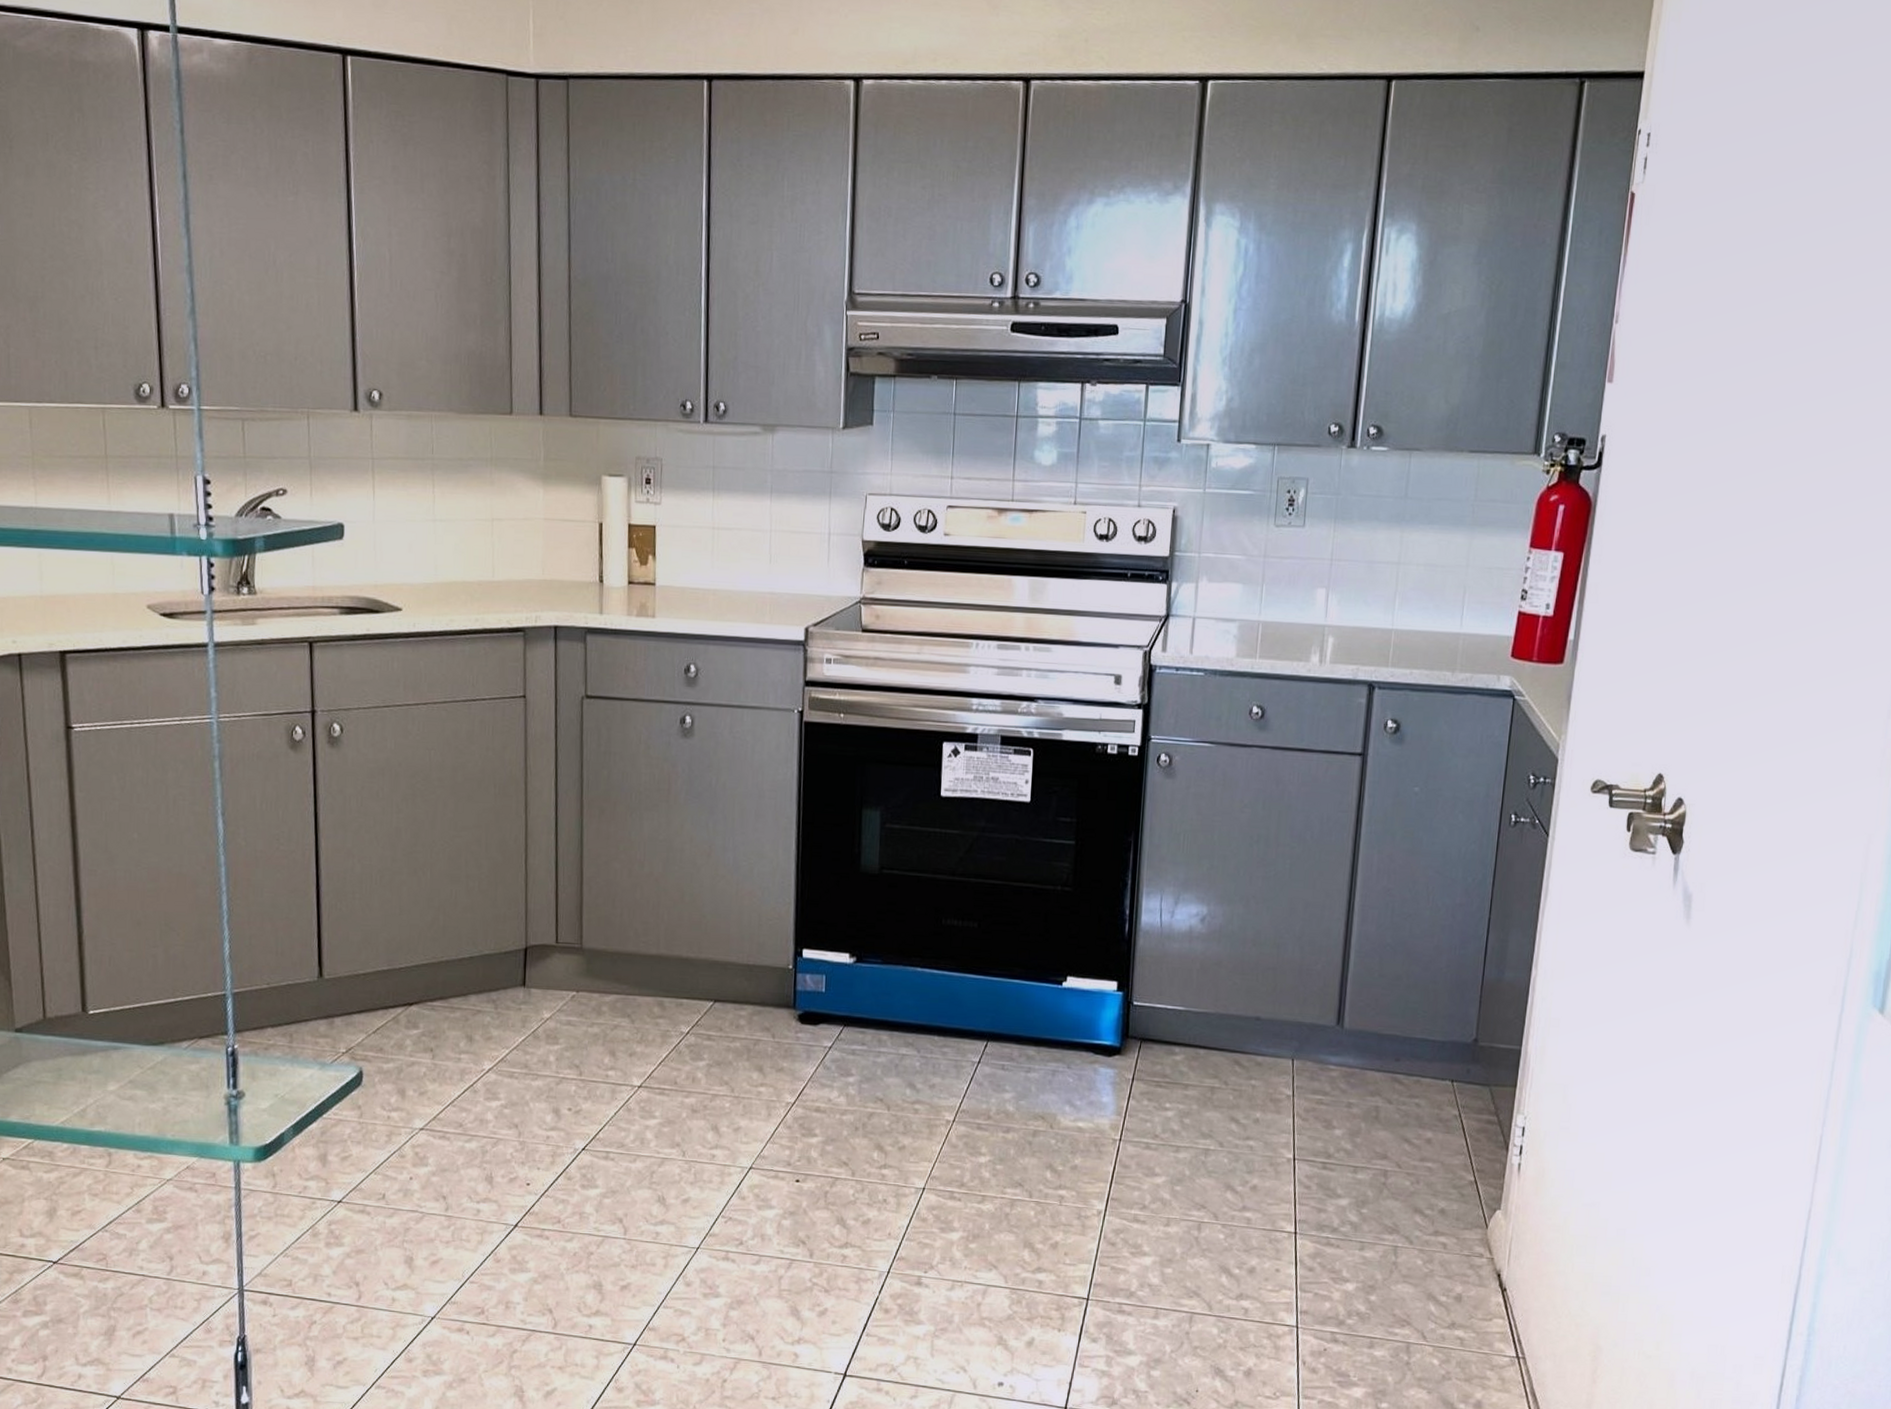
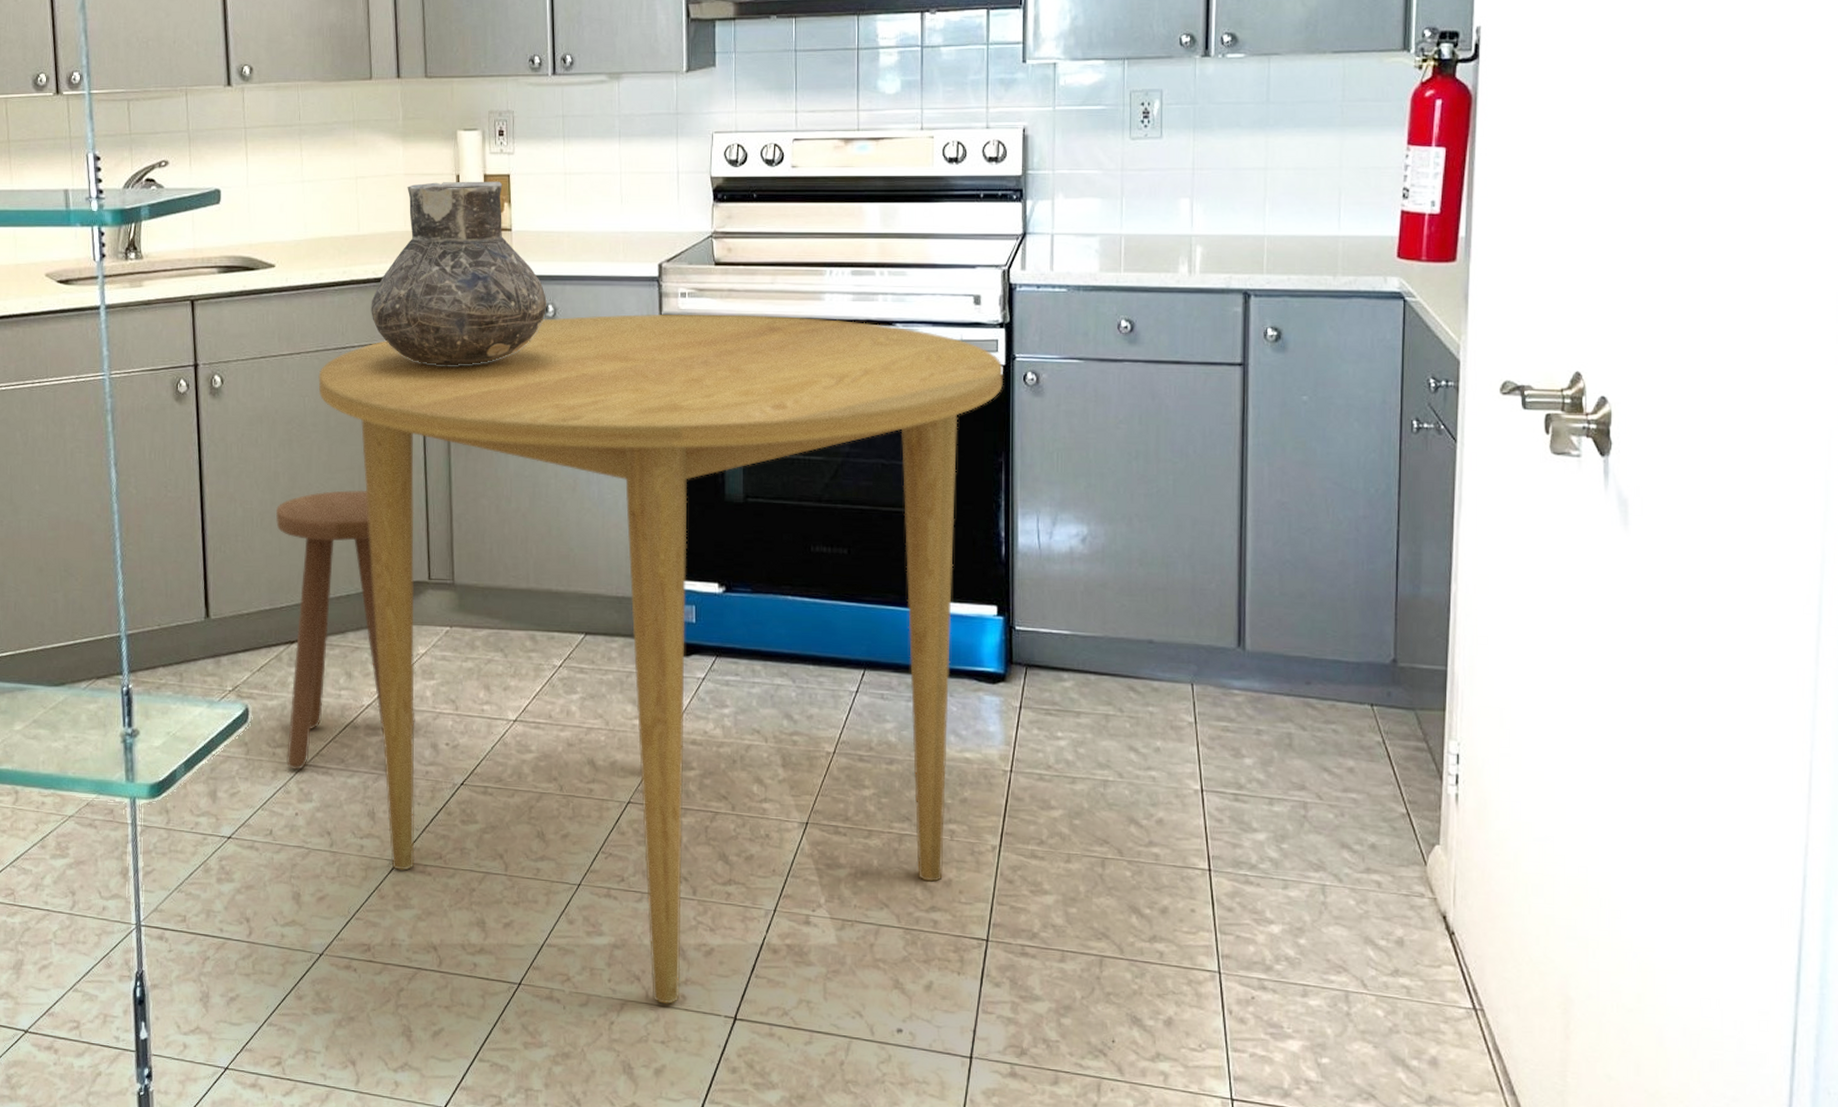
stool: none [396,849,538,1134] -> present [275,489,415,770]
dining table: none [445,678,1138,1362] -> present [318,313,1003,1004]
vase: none [504,528,689,723] -> present [371,181,547,365]

